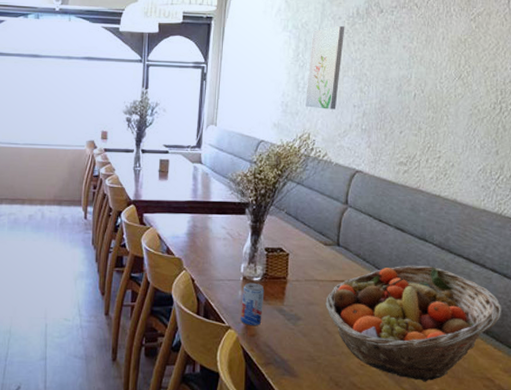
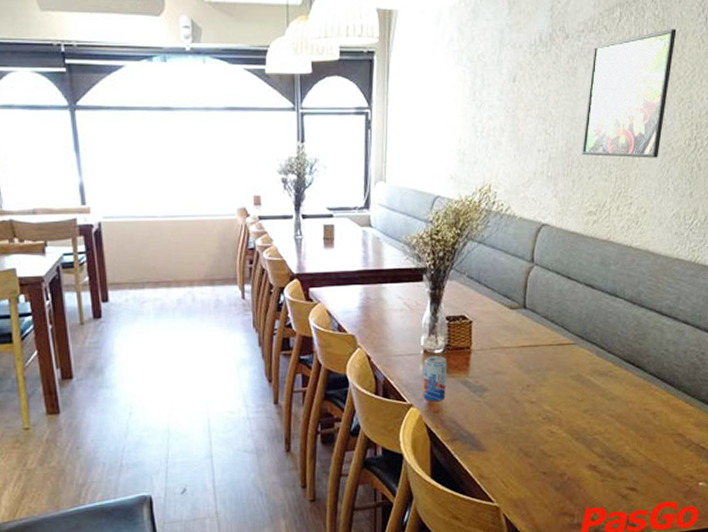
wall art: present [305,26,345,110] -> none [485,57,527,156]
fruit basket: present [325,265,502,382] -> none [513,322,694,444]
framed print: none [394,7,481,118] -> present [582,28,677,158]

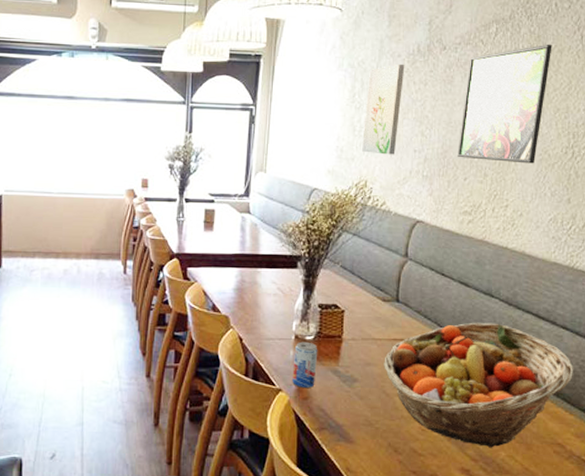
wall art: none [485,57,527,156] -> present [362,65,405,155]
fruit basket: none [513,322,694,444] -> present [384,322,574,448]

